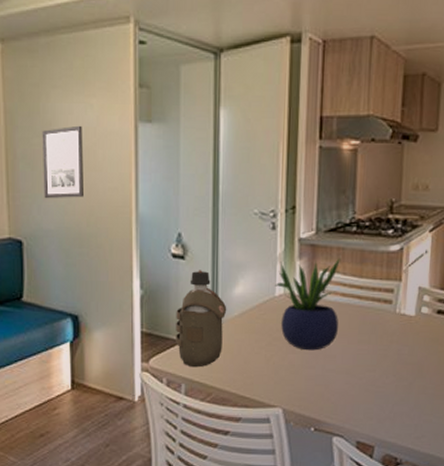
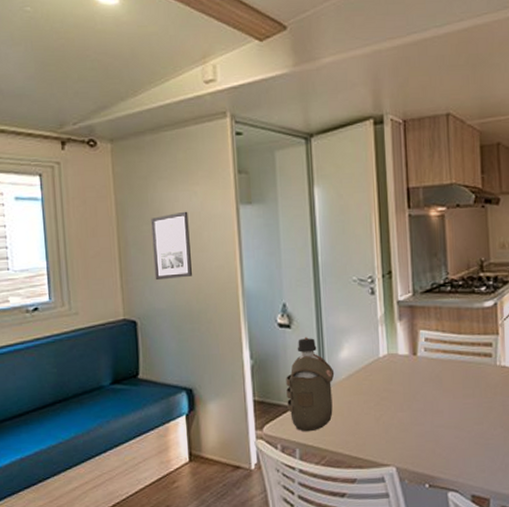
potted plant: present [275,258,340,351] -> none [378,317,444,408]

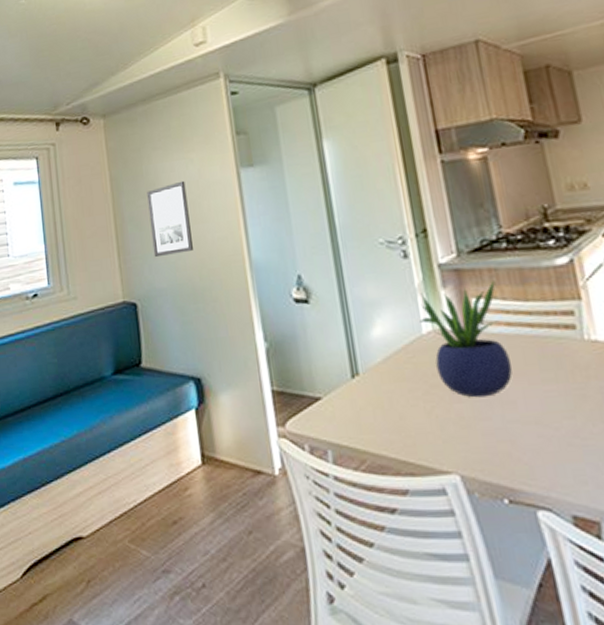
water bottle: present [286,337,335,432] -> none [308,313,370,429]
potted plant: none [378,317,444,408] -> present [419,281,512,398]

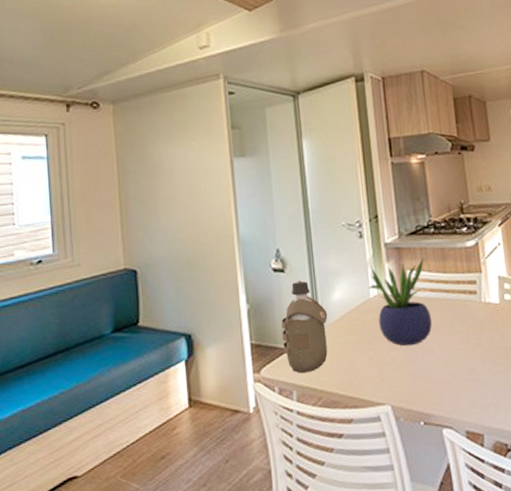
wall art: present [147,180,193,257] -> none [150,165,190,230]
water bottle: none [308,313,370,429] -> present [281,280,328,374]

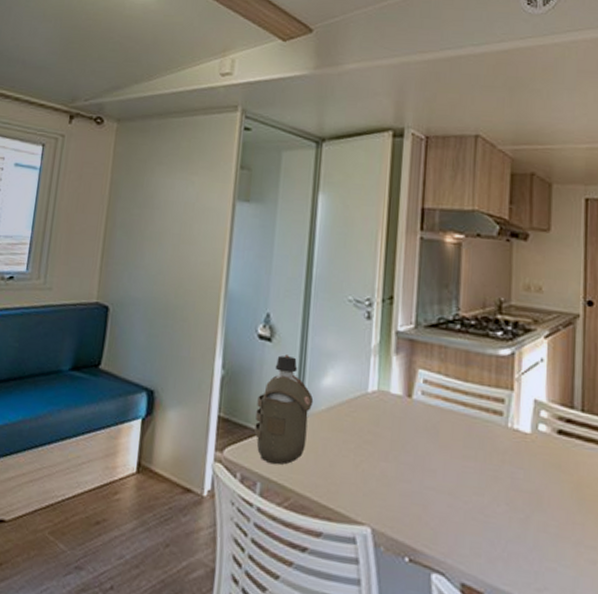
potted plant: present [368,257,432,346] -> none [368,354,442,462]

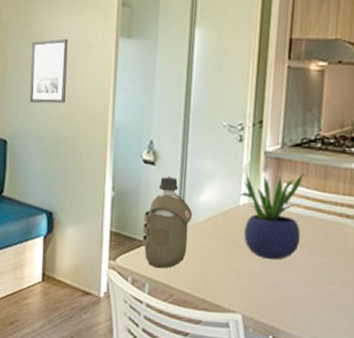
wall art: none [136,200,182,269] -> present [29,38,68,104]
potted plant: none [368,354,442,462] -> present [240,172,304,260]

